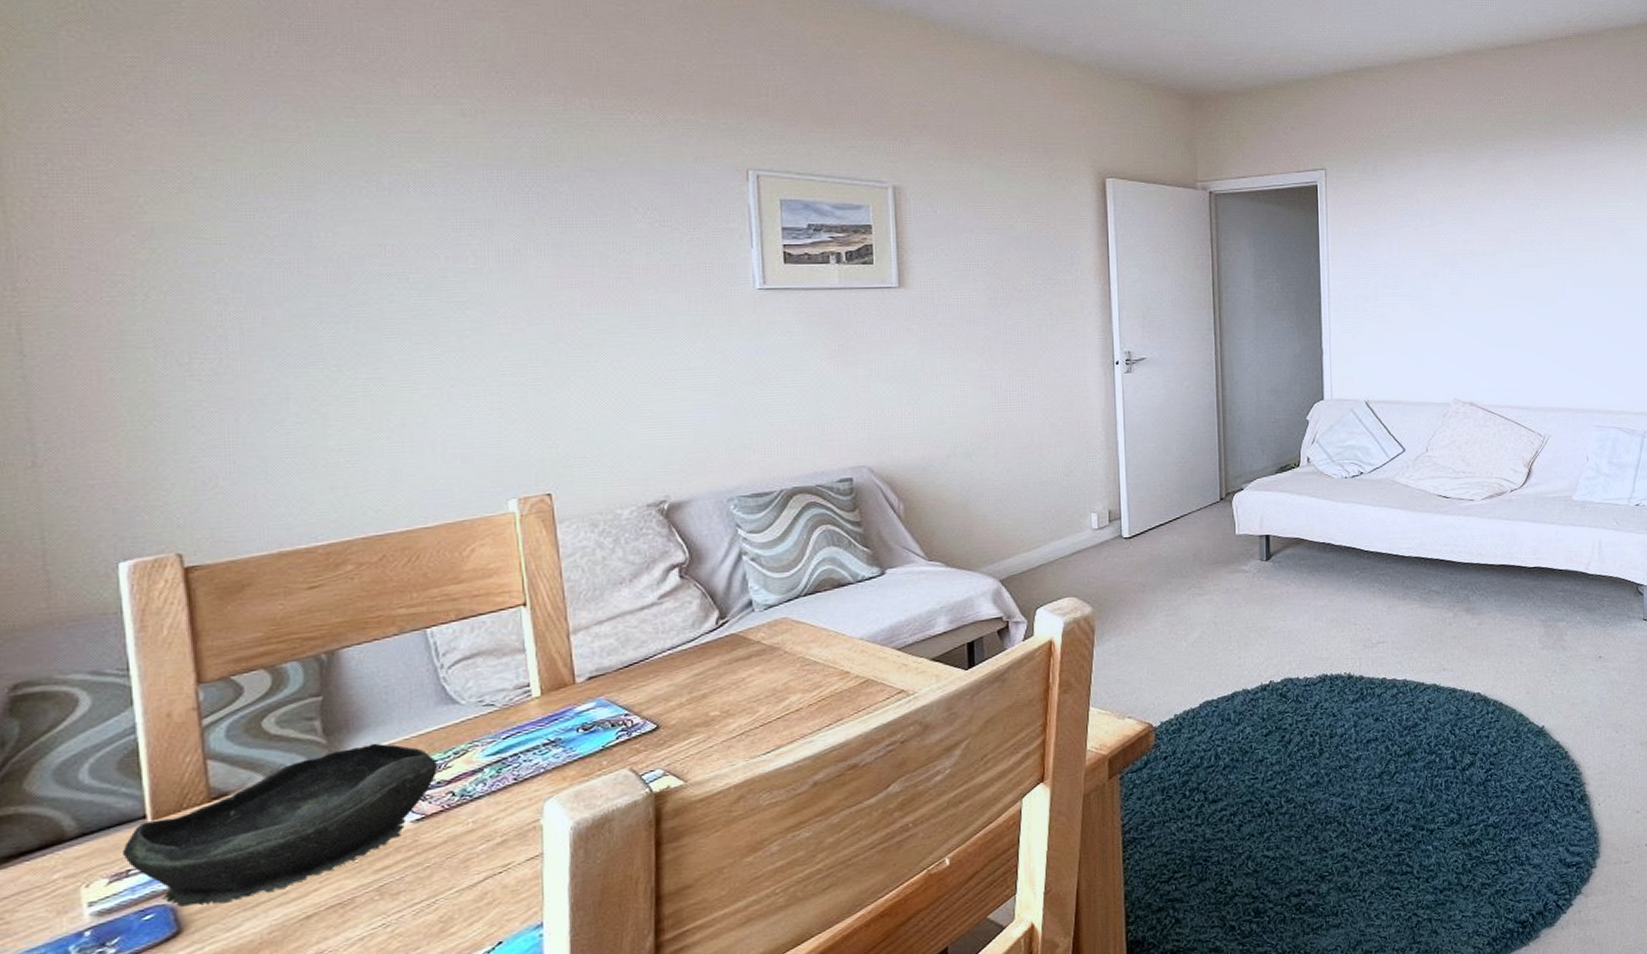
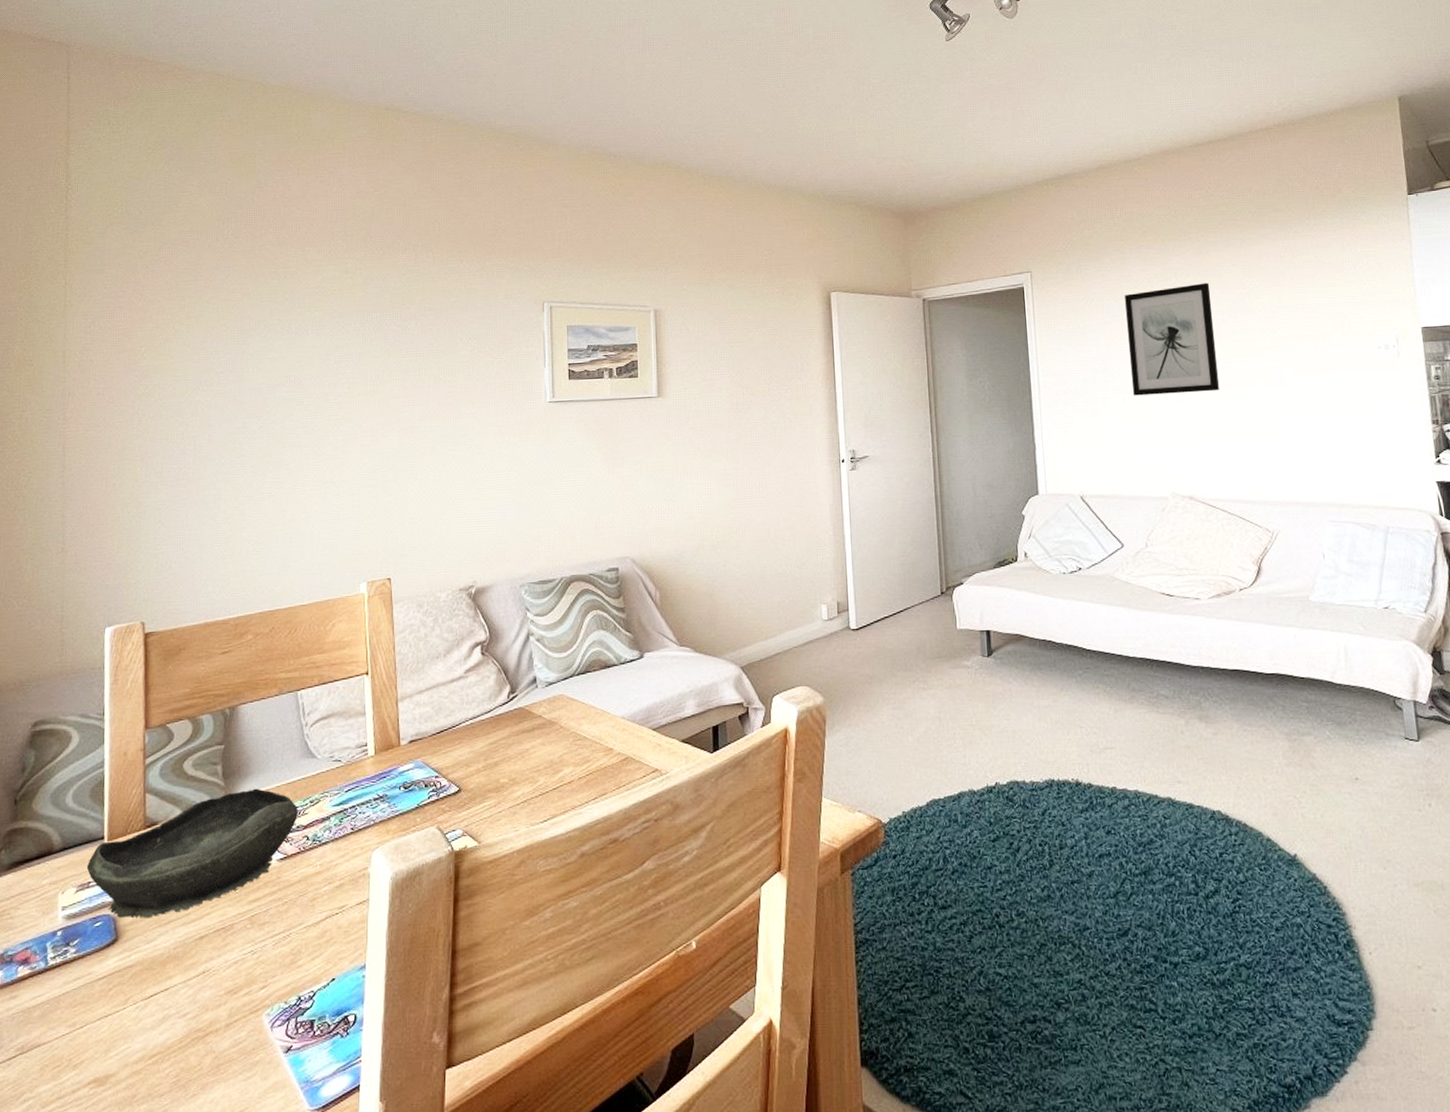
wall art: none [1419,191,1505,303] -> present [1125,282,1220,396]

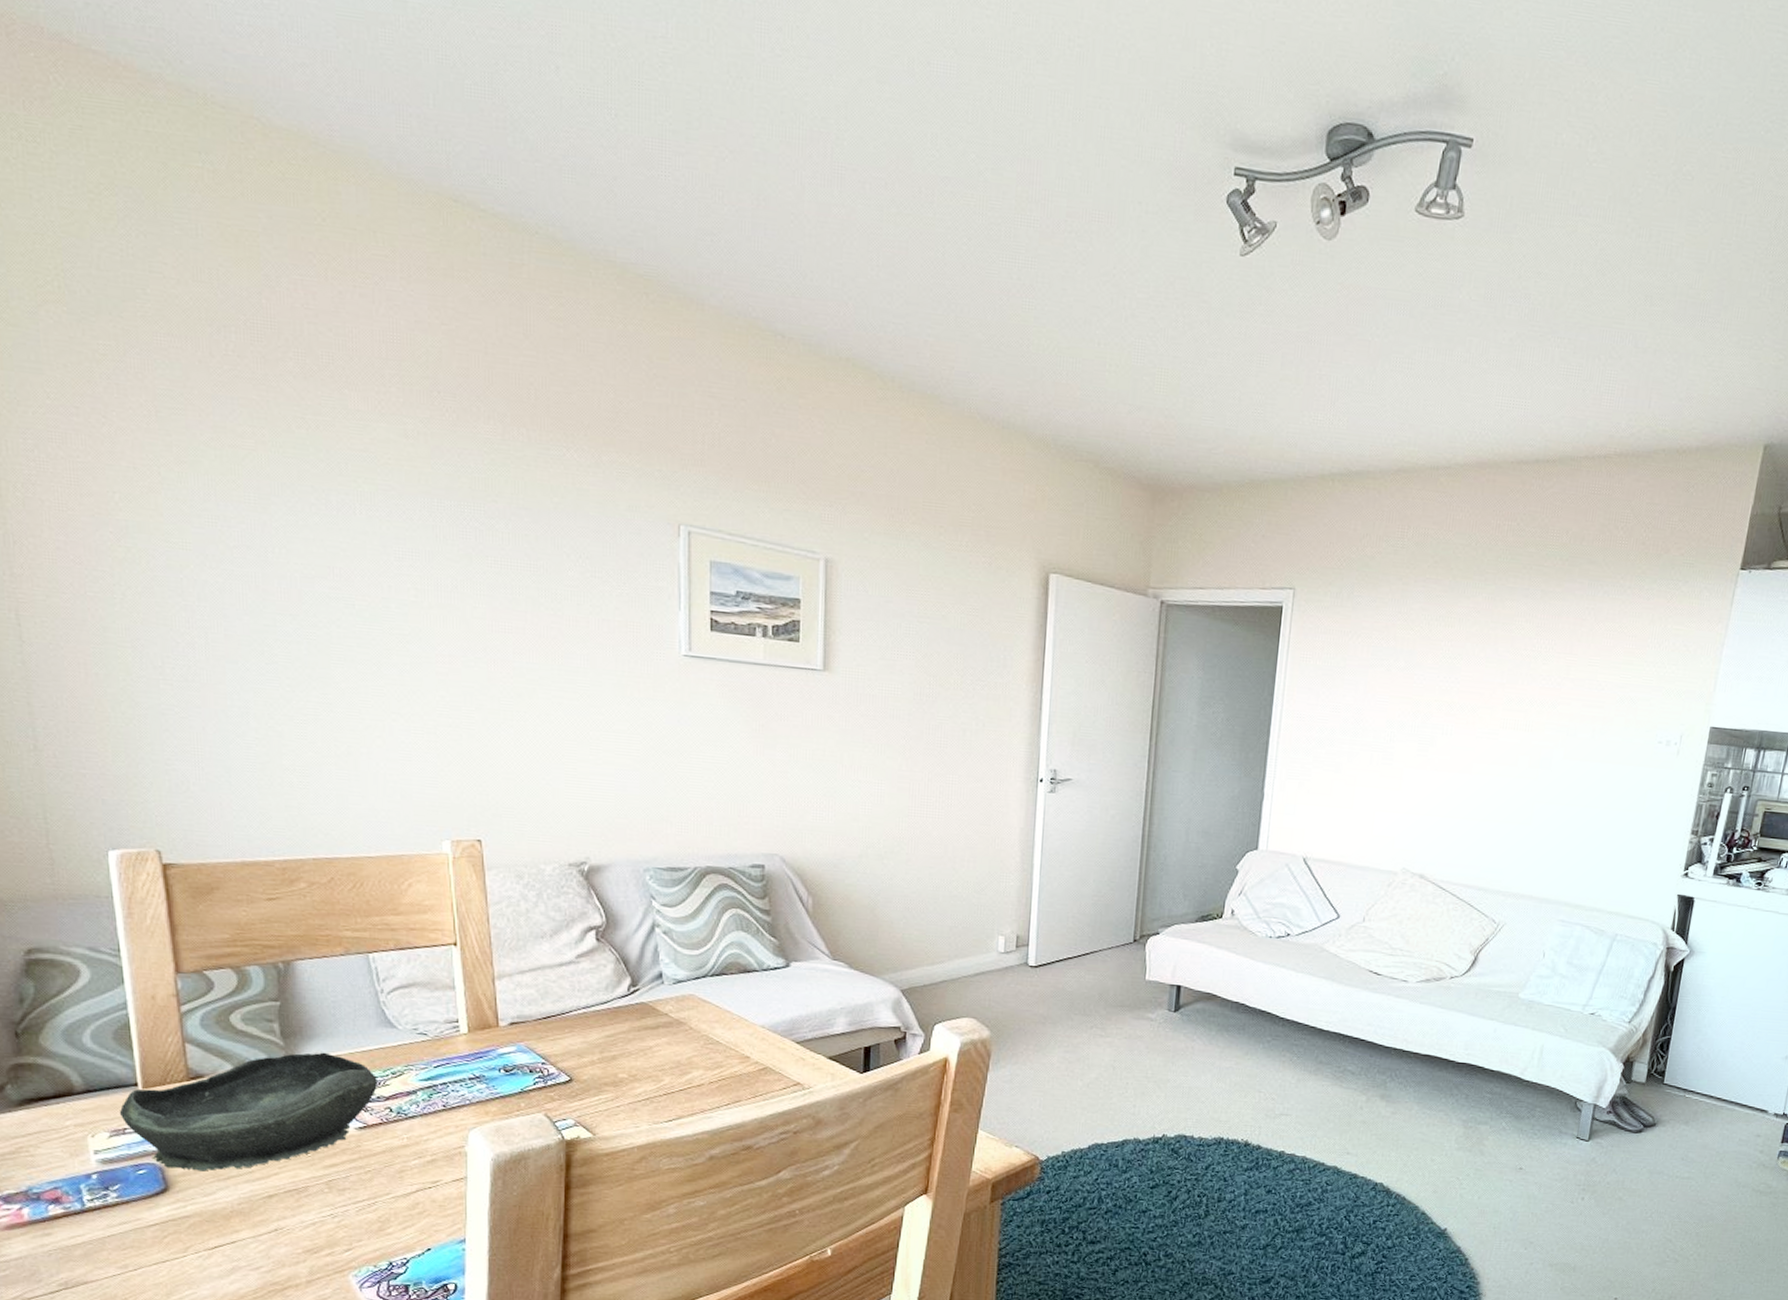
wall art: present [1125,282,1220,396] -> none [1384,635,1496,764]

